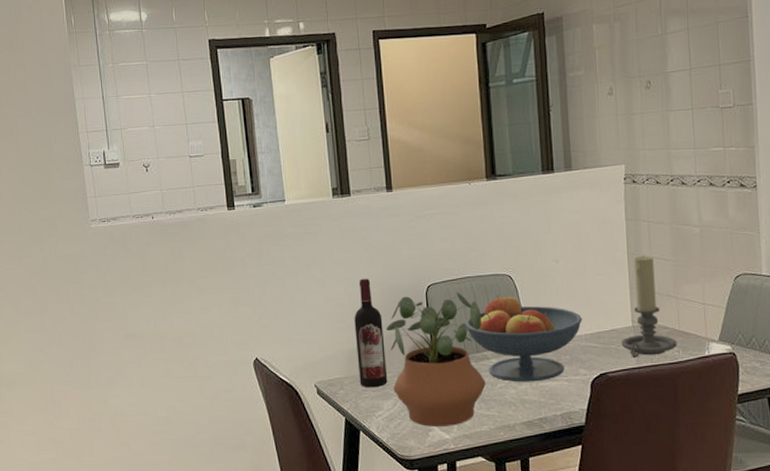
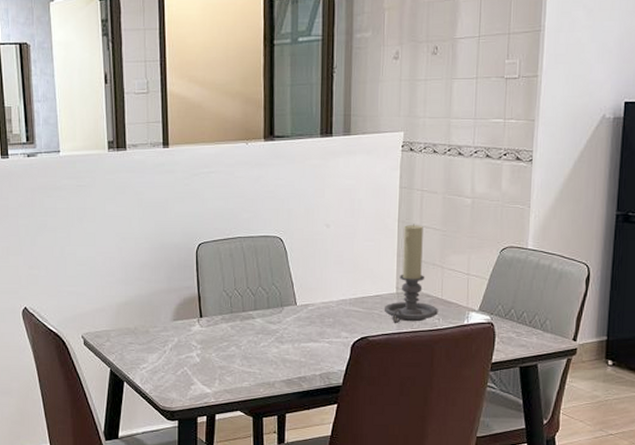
wine bottle: present [354,278,388,388] -> none [124,234,154,341]
potted plant: present [385,292,486,427] -> none [154,251,250,381]
fruit bowl: present [465,295,583,382] -> none [233,257,349,342]

